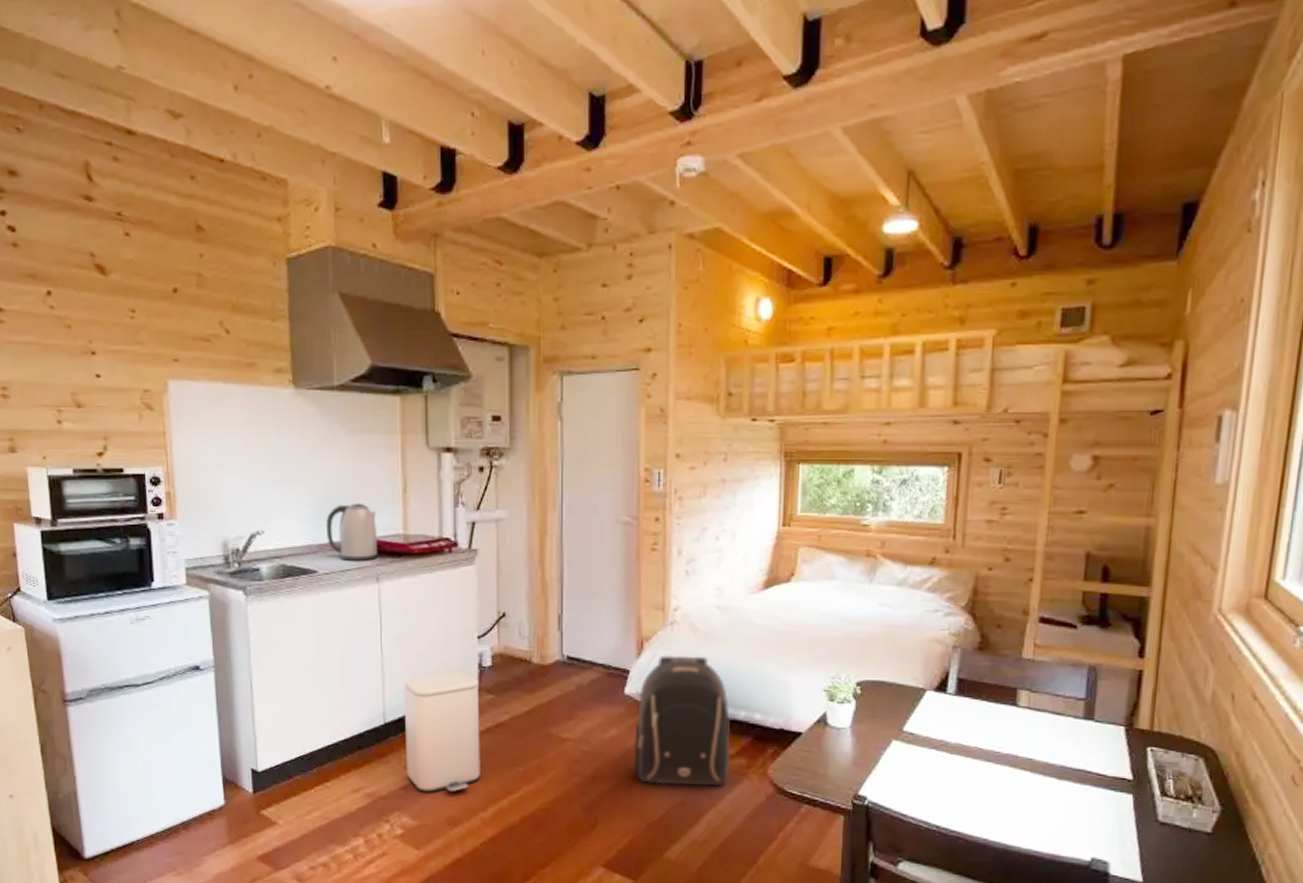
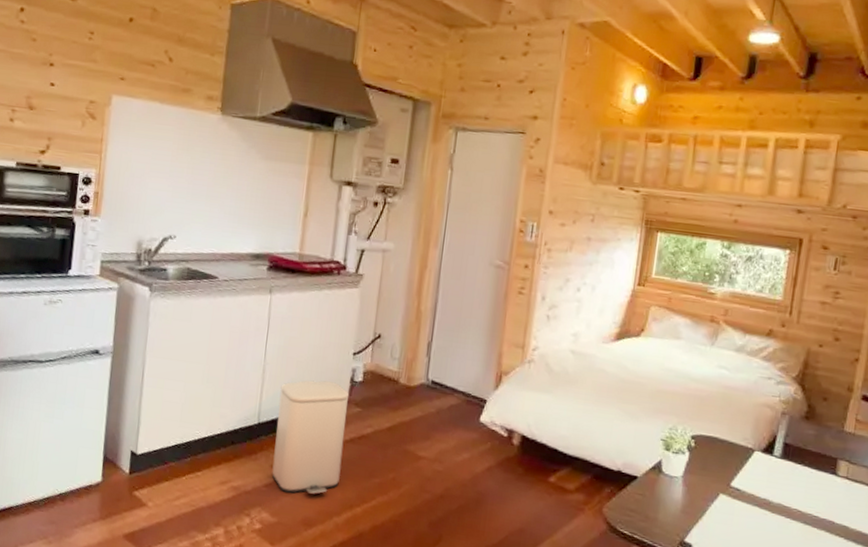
kettle: present [326,502,377,562] -> none [230,220,278,275]
backpack: present [633,655,731,786] -> none [479,390,574,517]

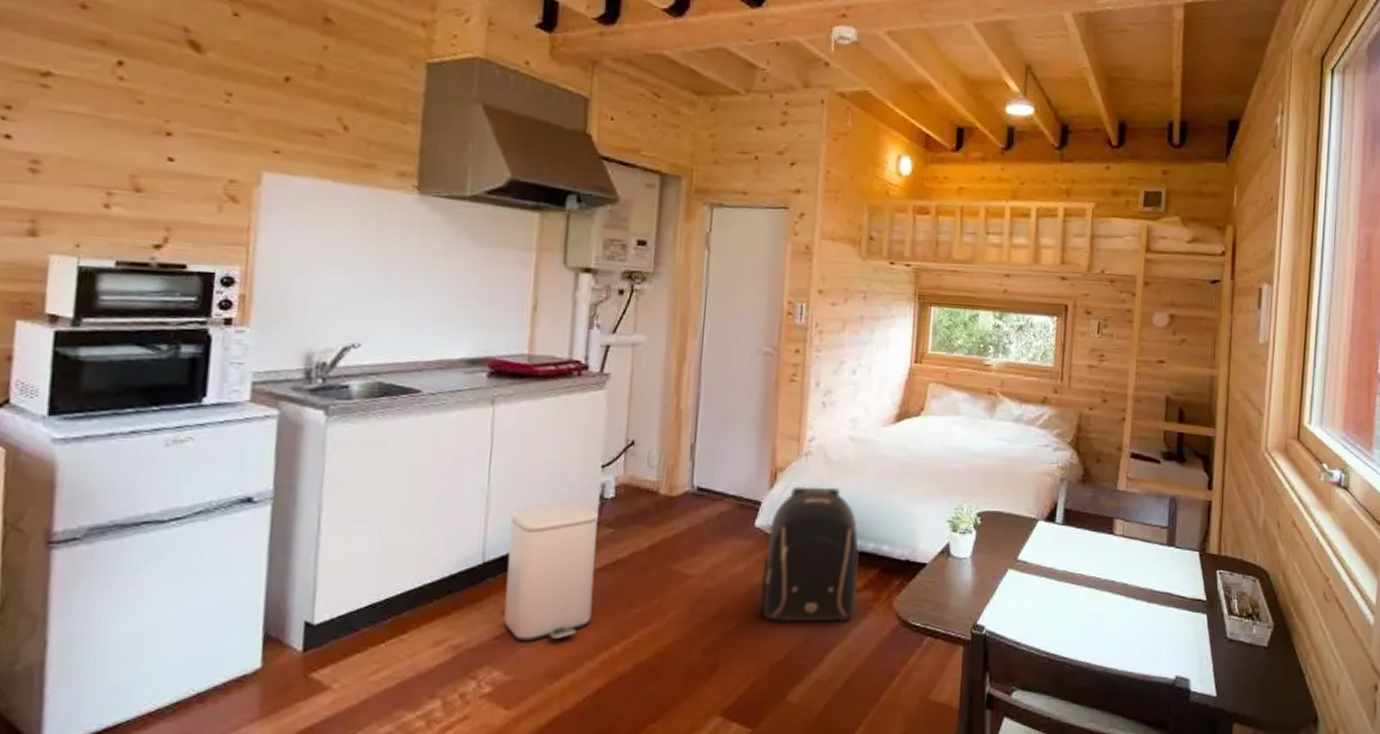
backpack: none [479,390,574,517] -> present [758,486,859,622]

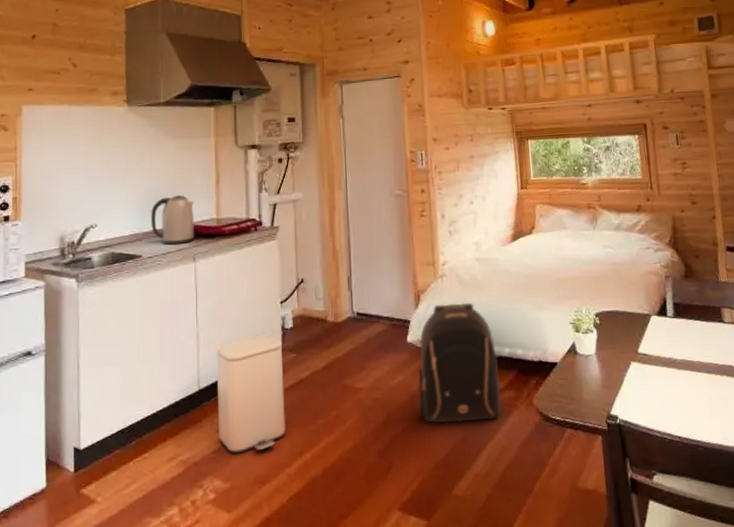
kettle: none [437,318,499,383] -> present [151,195,194,246]

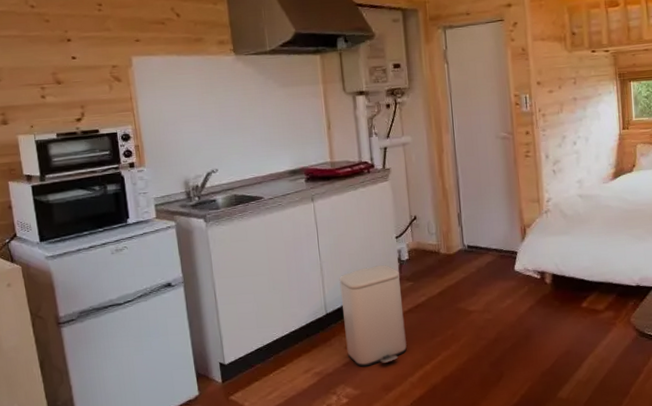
kettle: present [151,195,194,246] -> none [267,140,311,188]
backpack: present [418,302,501,423] -> none [525,235,602,339]

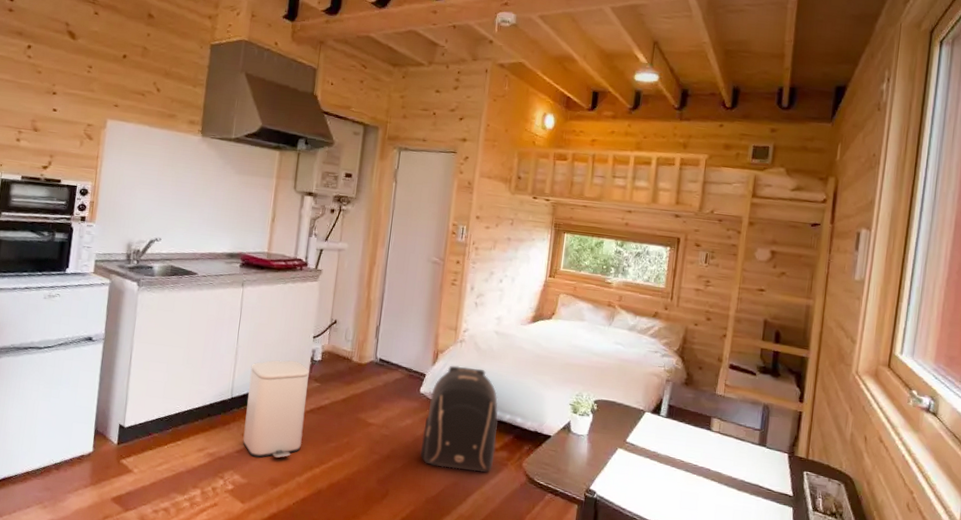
backpack: none [525,235,602,339] -> present [419,365,499,472]

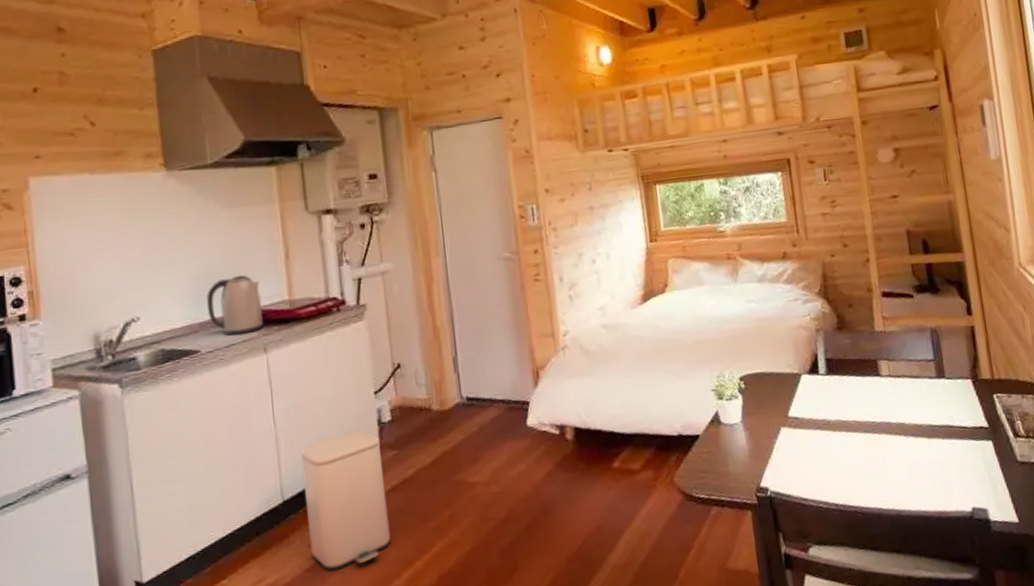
kettle: none [208,225,249,271] -> present [206,274,263,337]
backpack: present [419,365,499,472] -> none [541,376,638,514]

